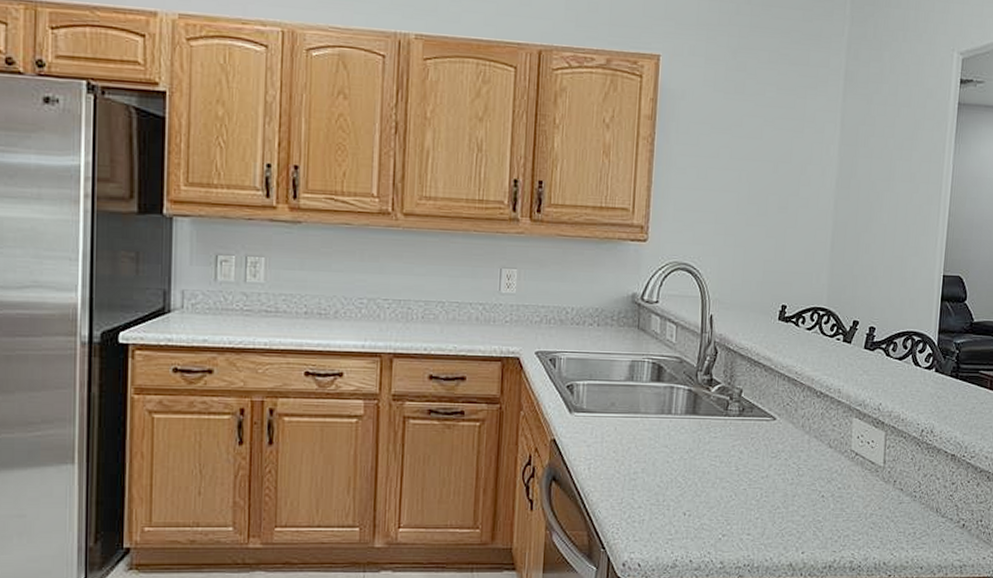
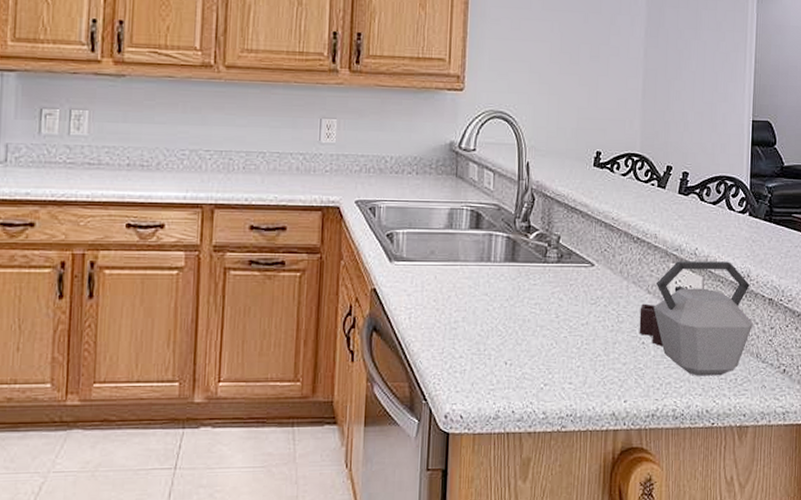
kettle: none [819,416,935,530] -> present [639,261,754,376]

